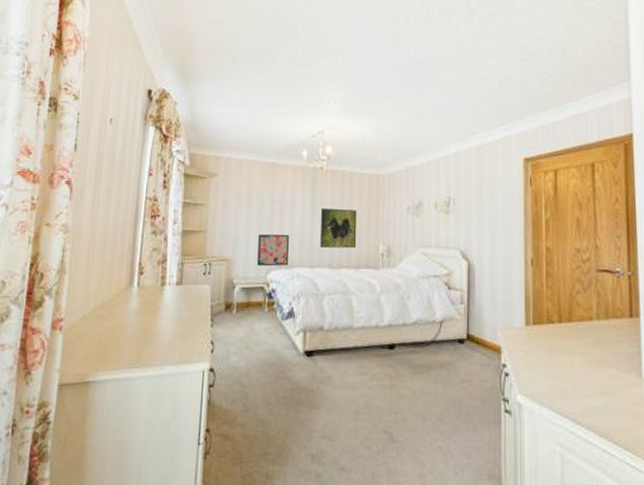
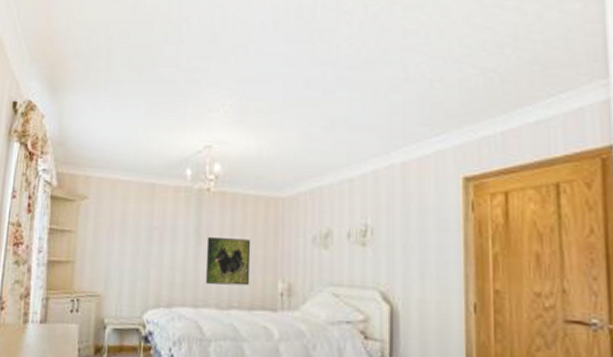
wall art: present [257,234,289,267] -> none [132,266,169,305]

